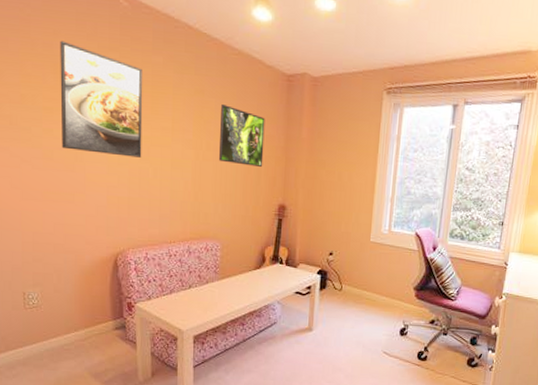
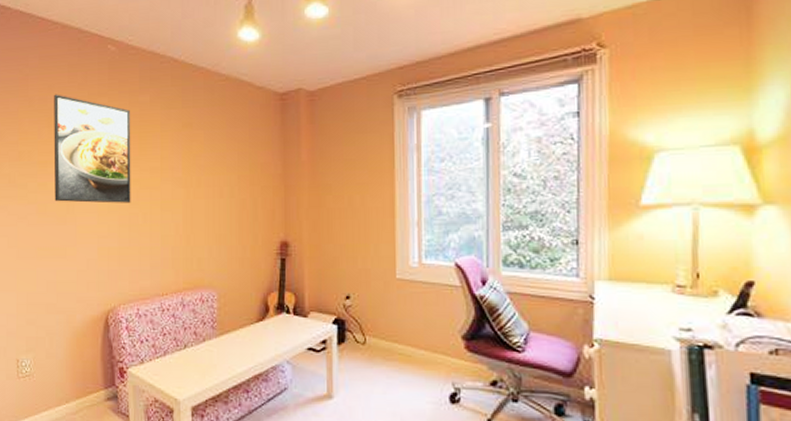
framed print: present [219,105,265,168] -> none [211,135,259,201]

